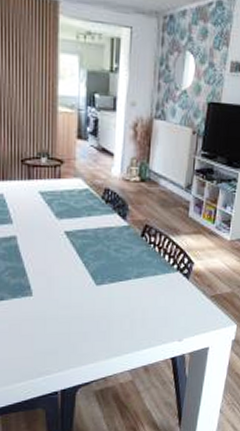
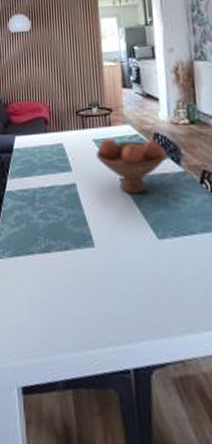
fruit bowl: none [41,191,115,246] -> present [95,138,168,194]

